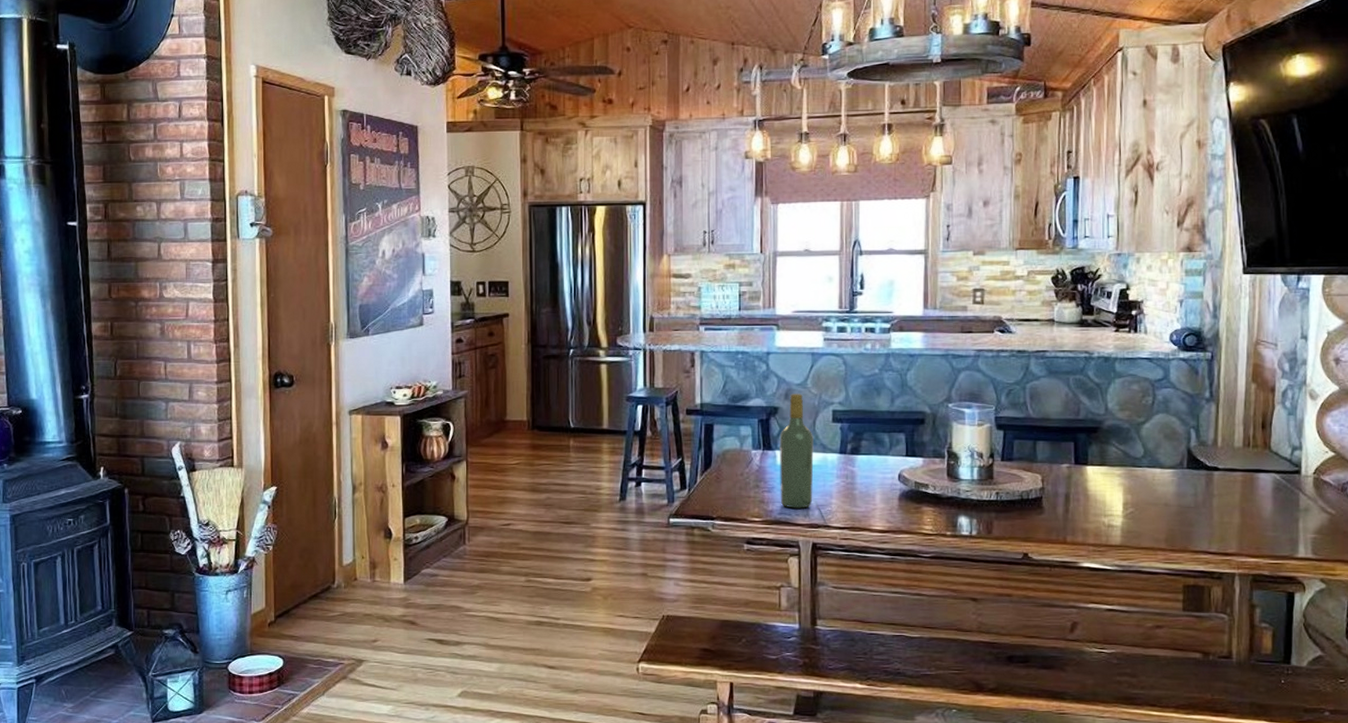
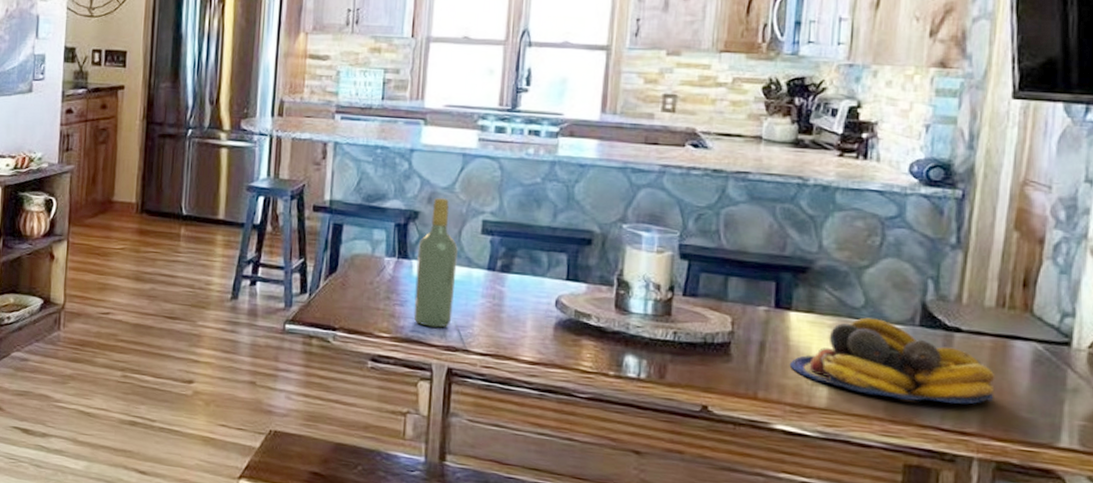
fruit bowl: none [1089,465,1247,531] -> present [789,317,996,405]

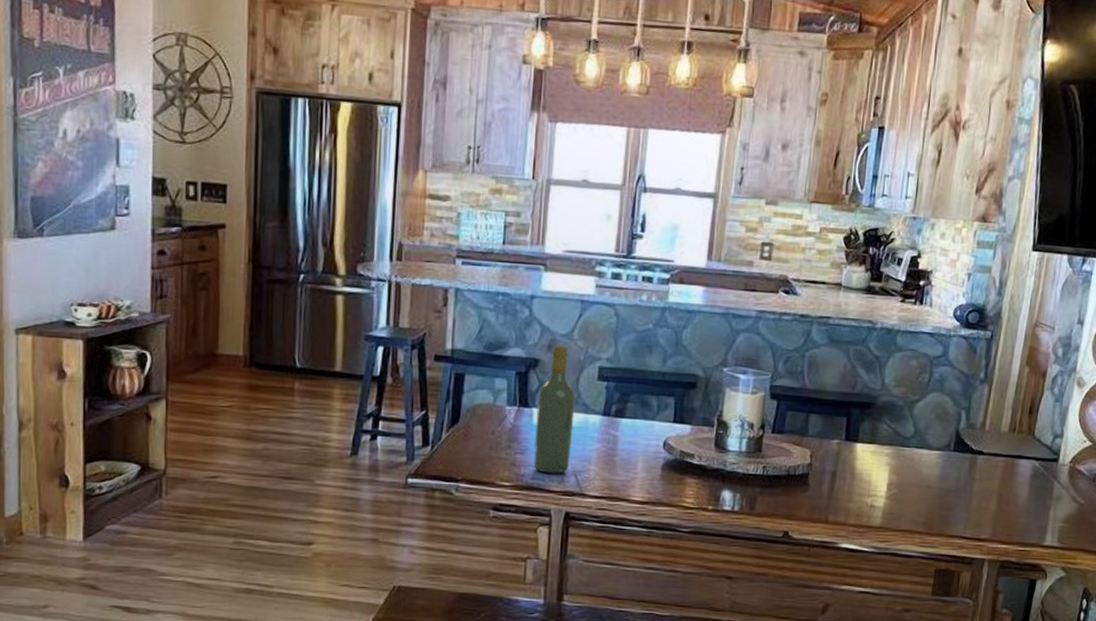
fruit bowl: present [789,317,996,405] -> none [854,446,1005,515]

